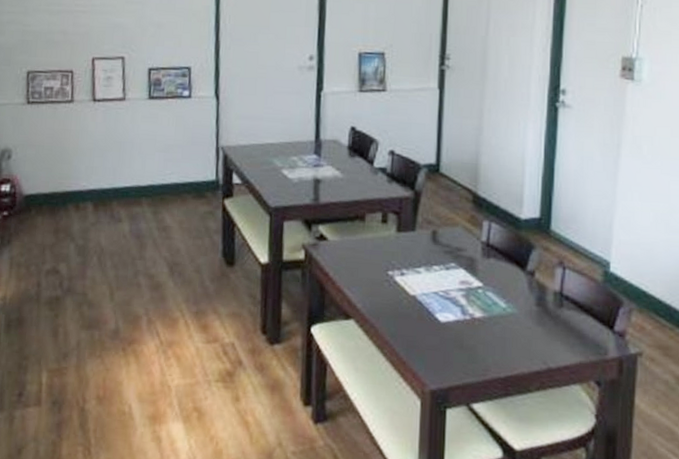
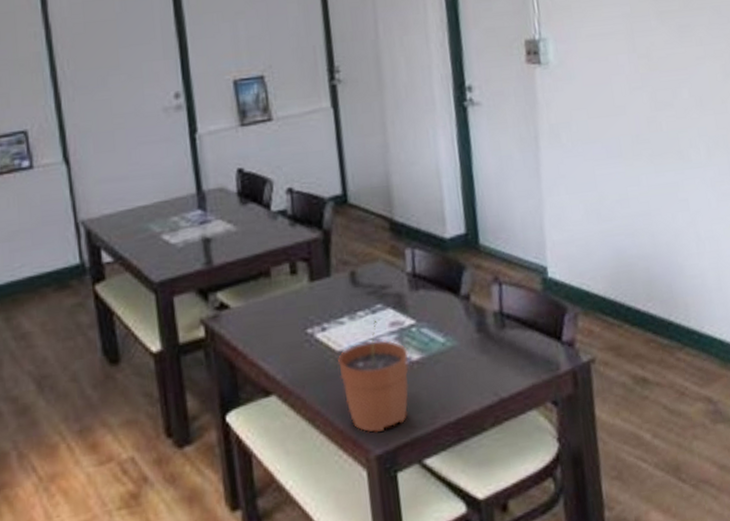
plant pot: none [410,274,472,371] -> present [338,319,409,433]

